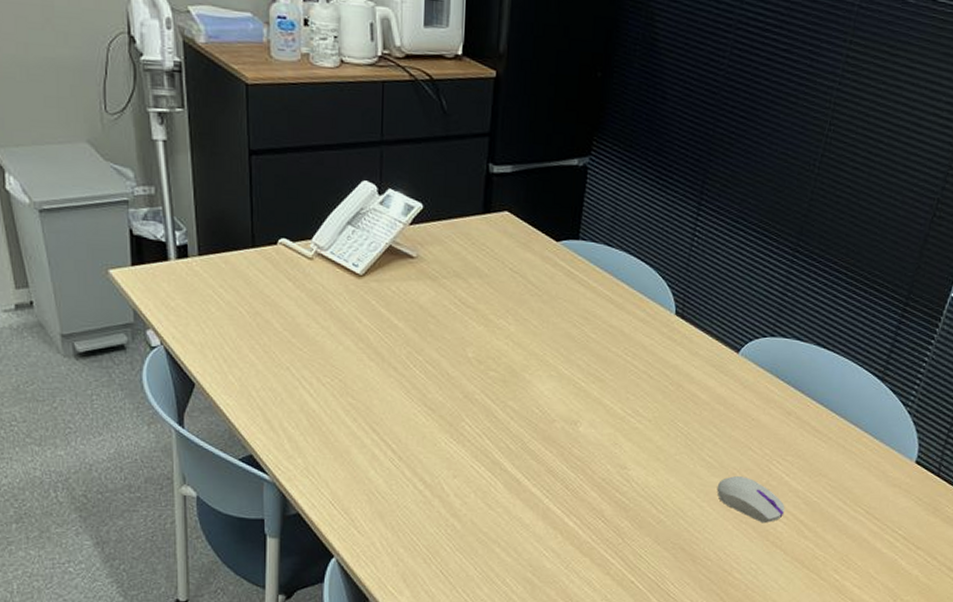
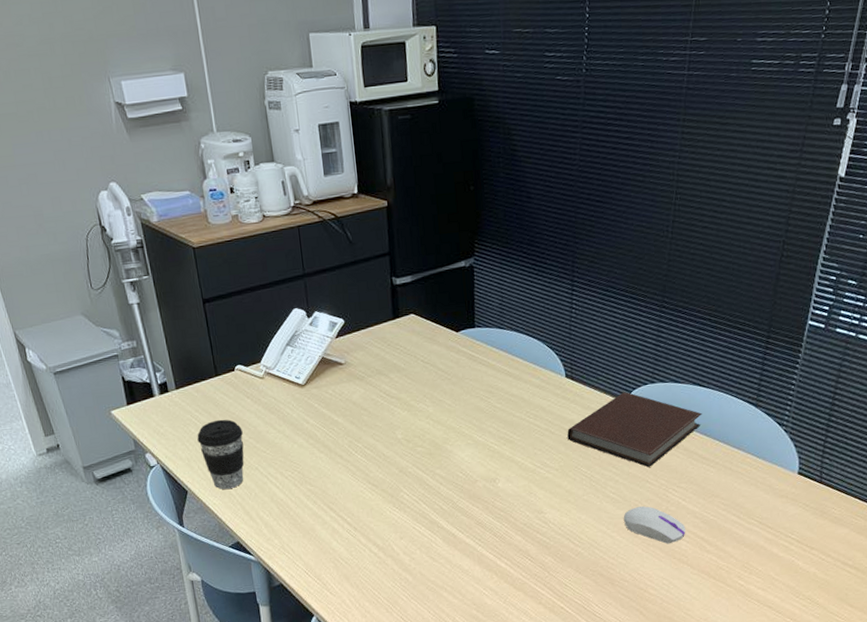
coffee cup: none [217,301,277,388] -> present [197,419,244,489]
notebook: none [667,342,822,432] -> present [567,392,702,467]

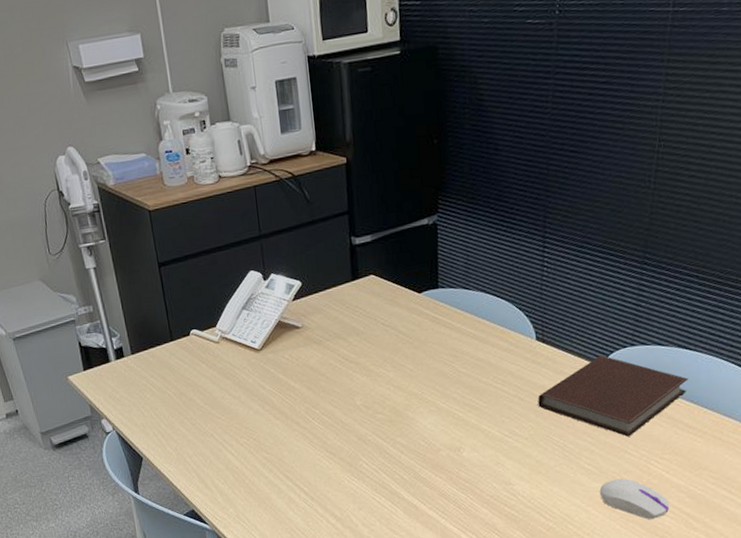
coffee cup: present [197,419,244,489] -> none [152,384,200,456]

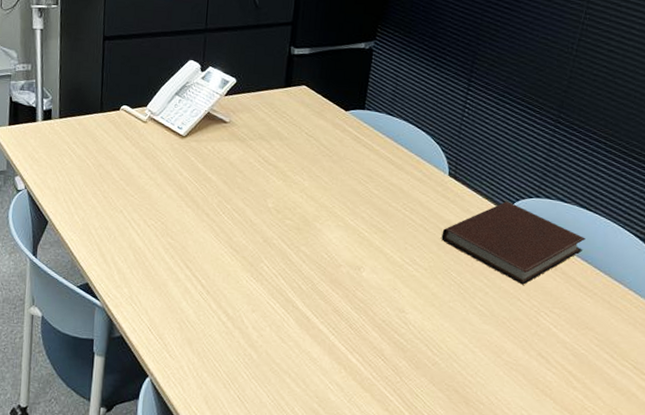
computer mouse: present [599,478,670,520] -> none [488,325,554,372]

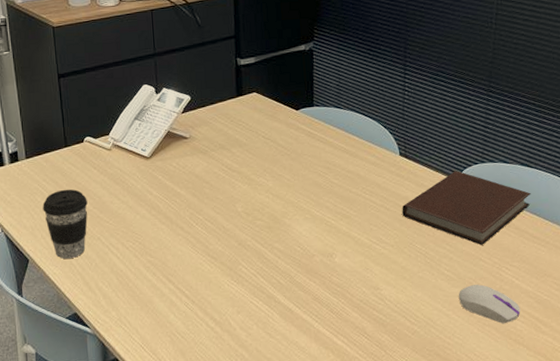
coffee cup: none [69,155,115,227] -> present [42,189,88,259]
computer mouse: none [488,325,554,372] -> present [458,284,521,324]

